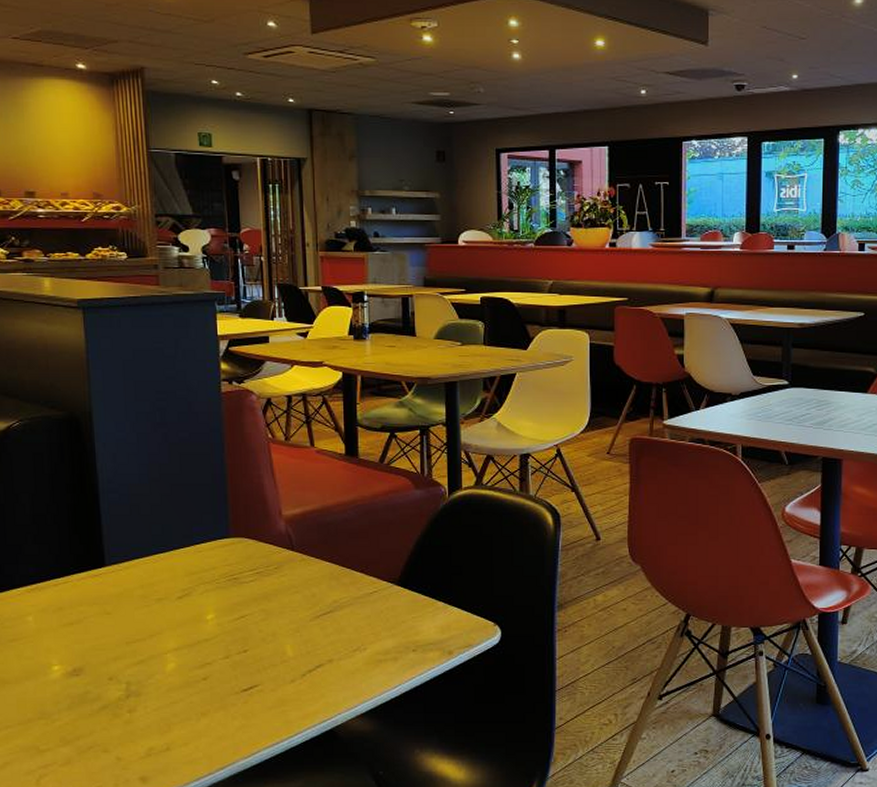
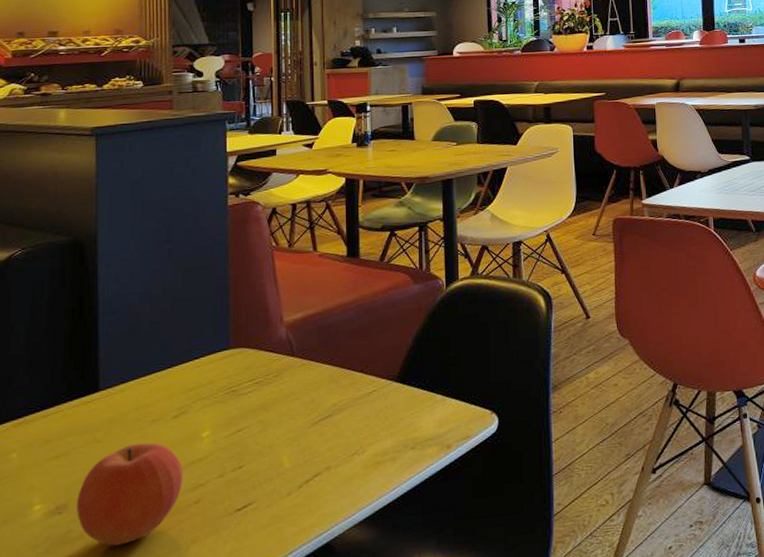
fruit: none [91,619,191,710] -> present [76,443,183,546]

